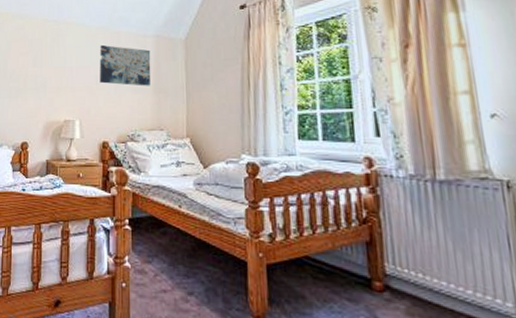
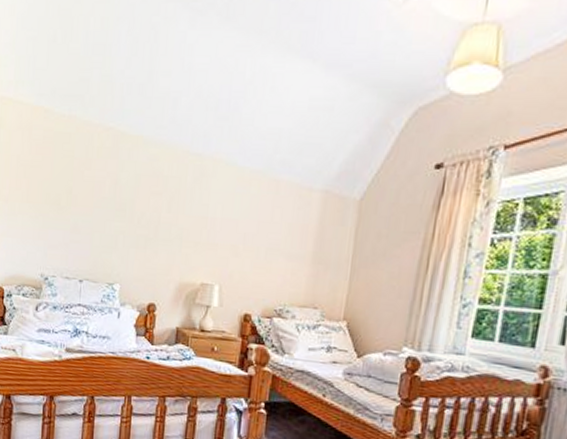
wall art: present [99,44,151,86] -> none [248,194,315,254]

